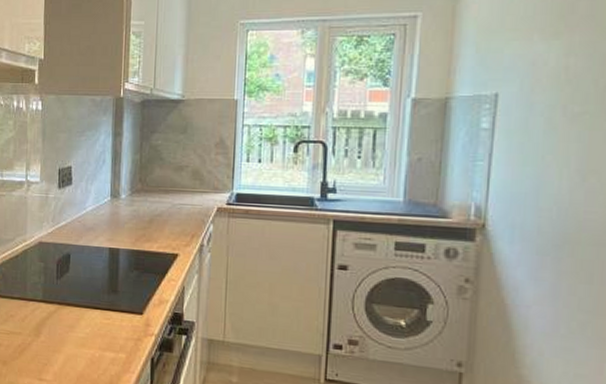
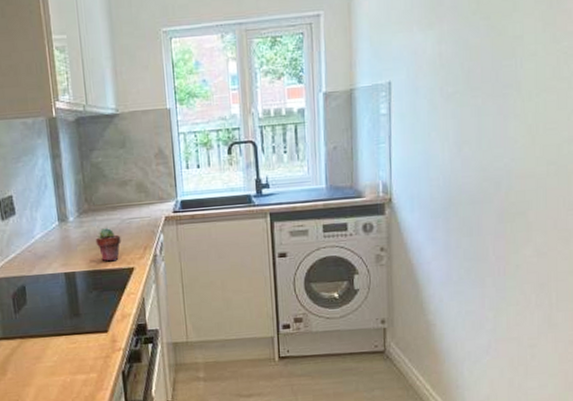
potted succulent: none [144,210,170,245] -> present [95,228,121,262]

